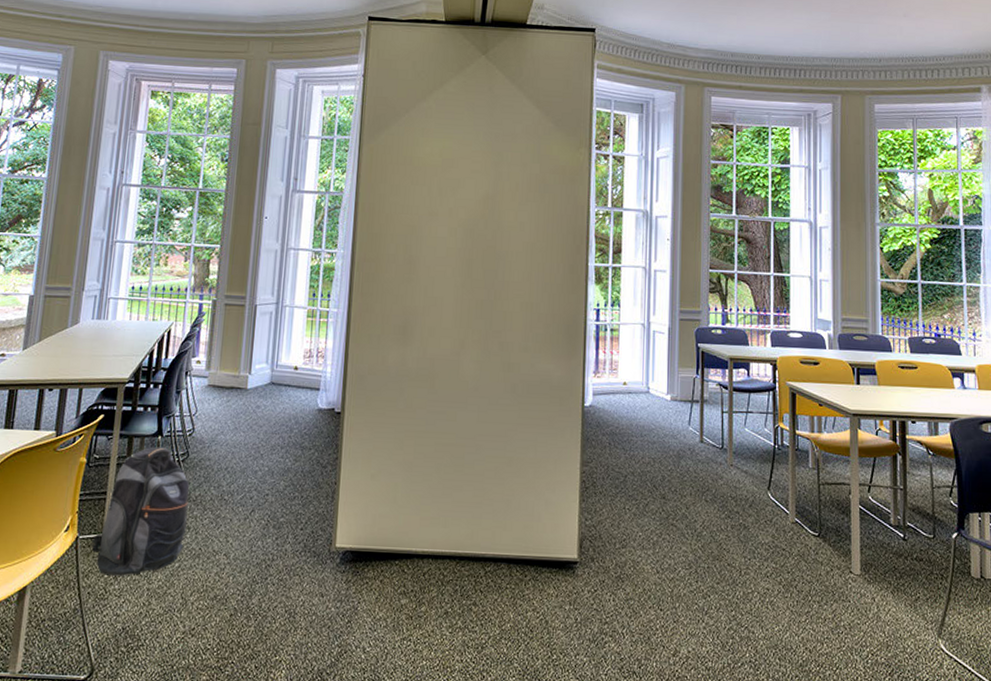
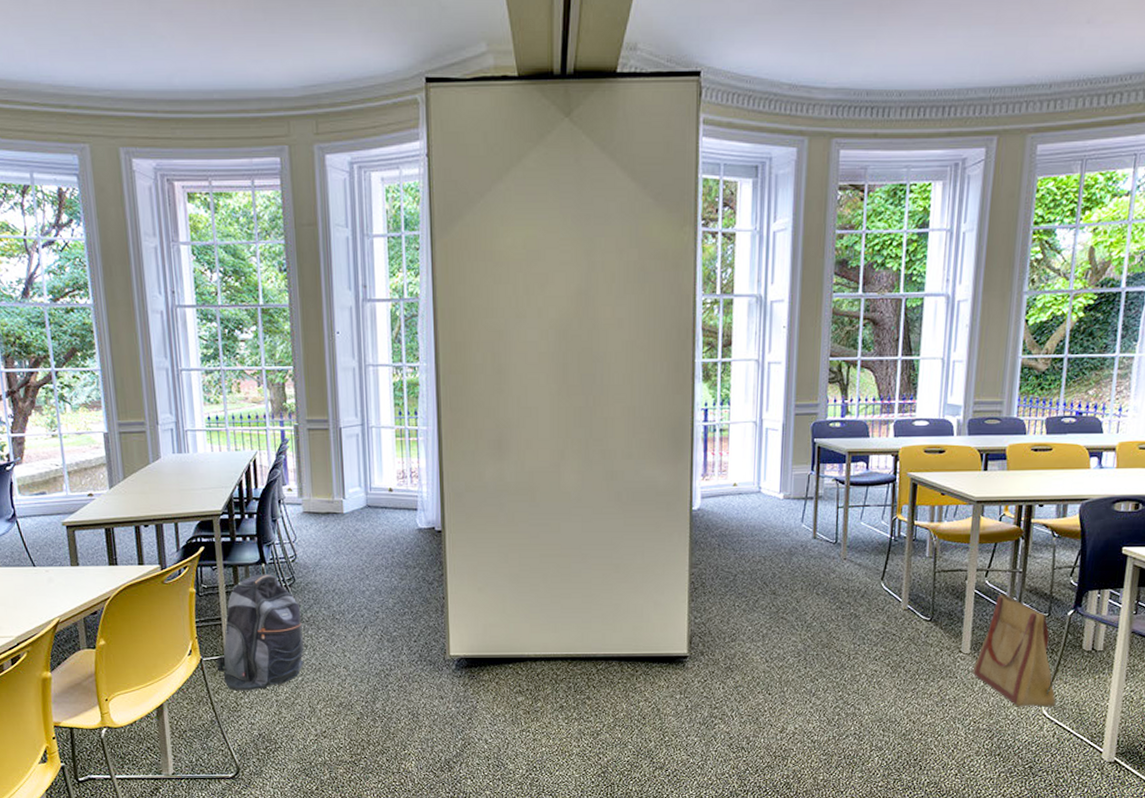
shopping bag: none [865,511,953,641] -> present [972,594,1056,707]

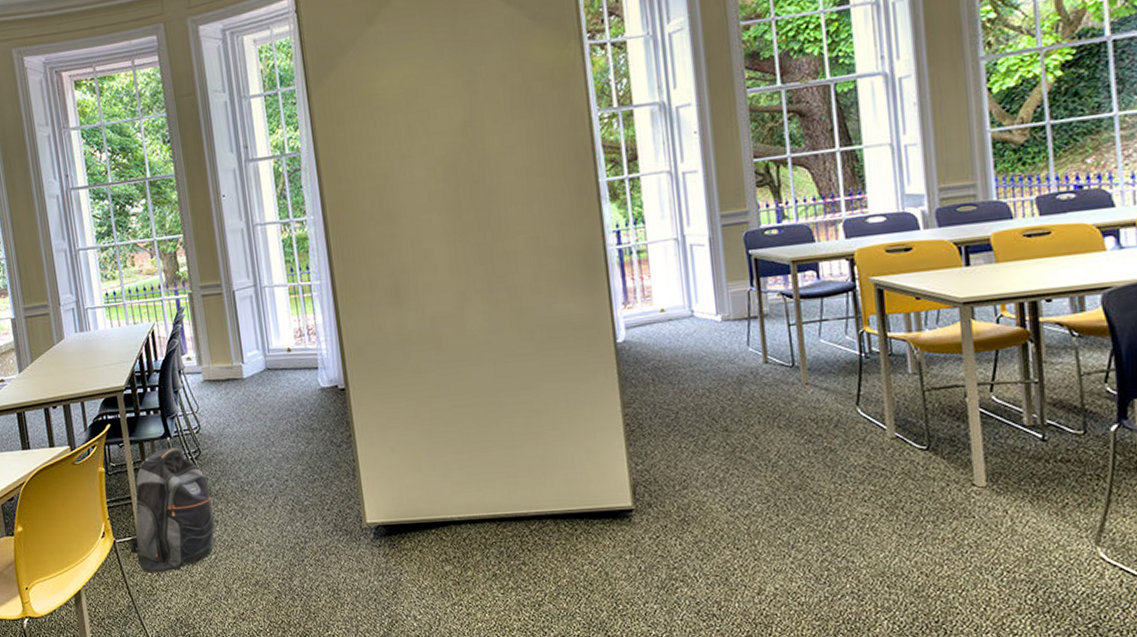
shopping bag: present [972,594,1056,707] -> none [993,410,1116,550]

